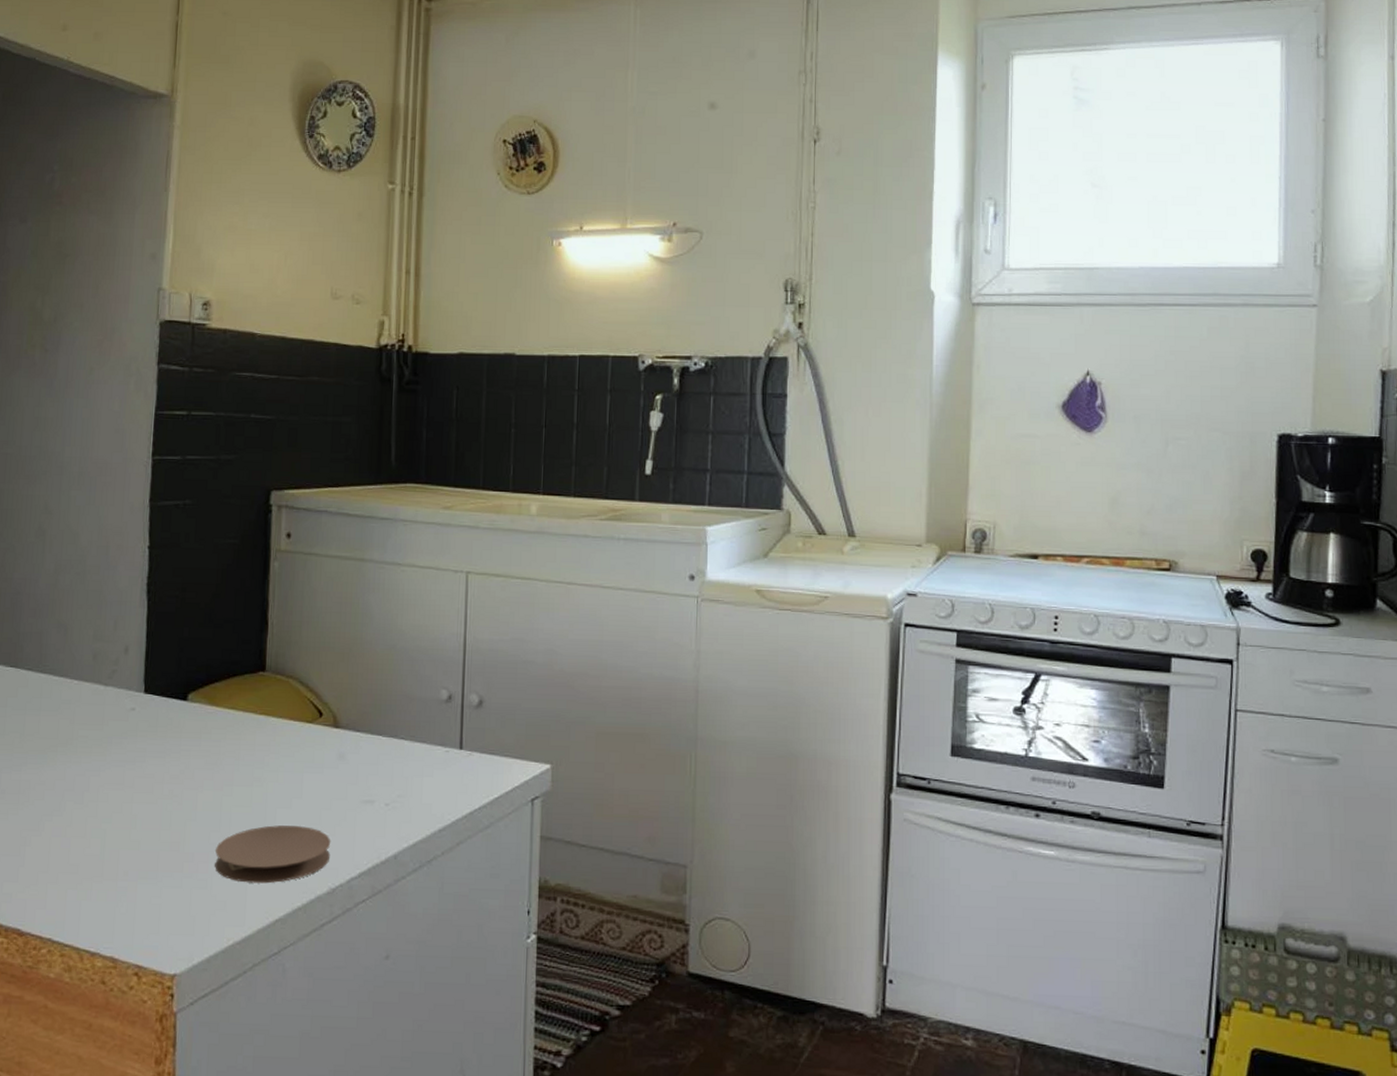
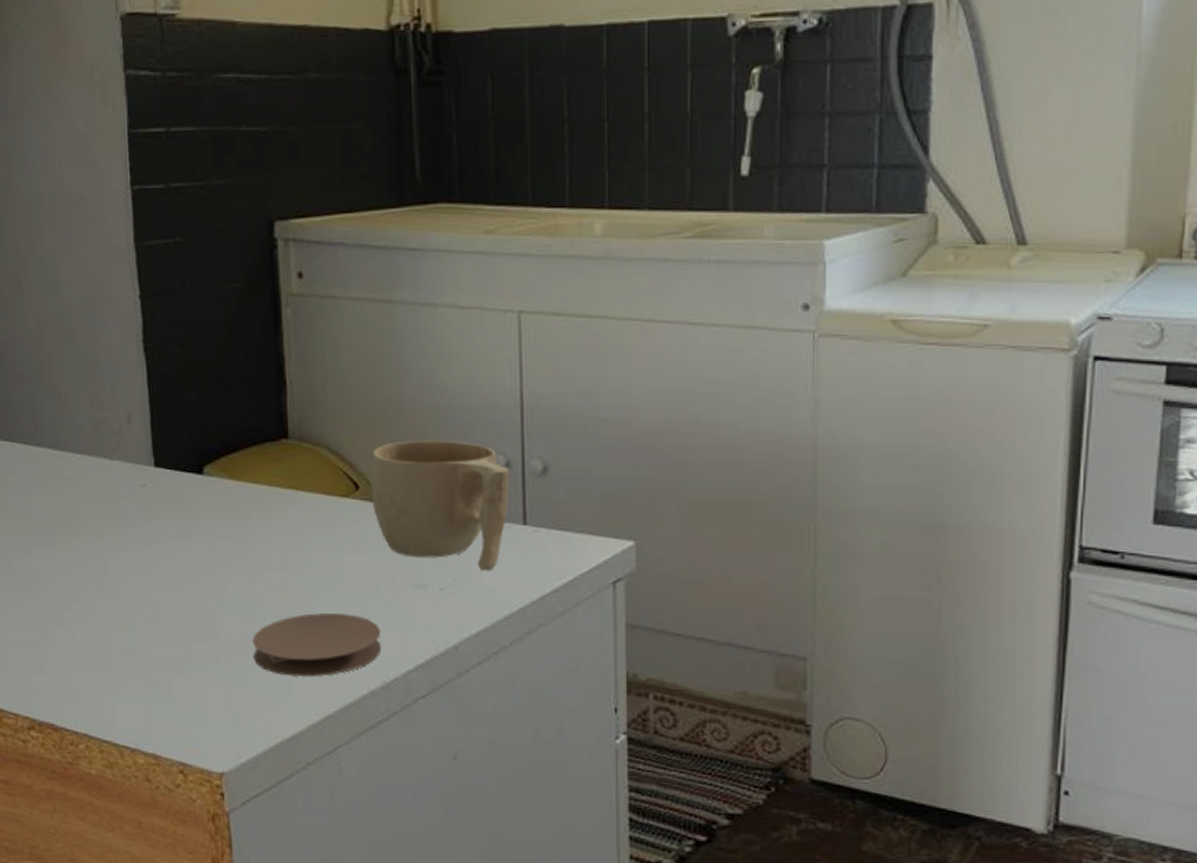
cup: none [332,676,451,789] -> present [370,441,510,571]

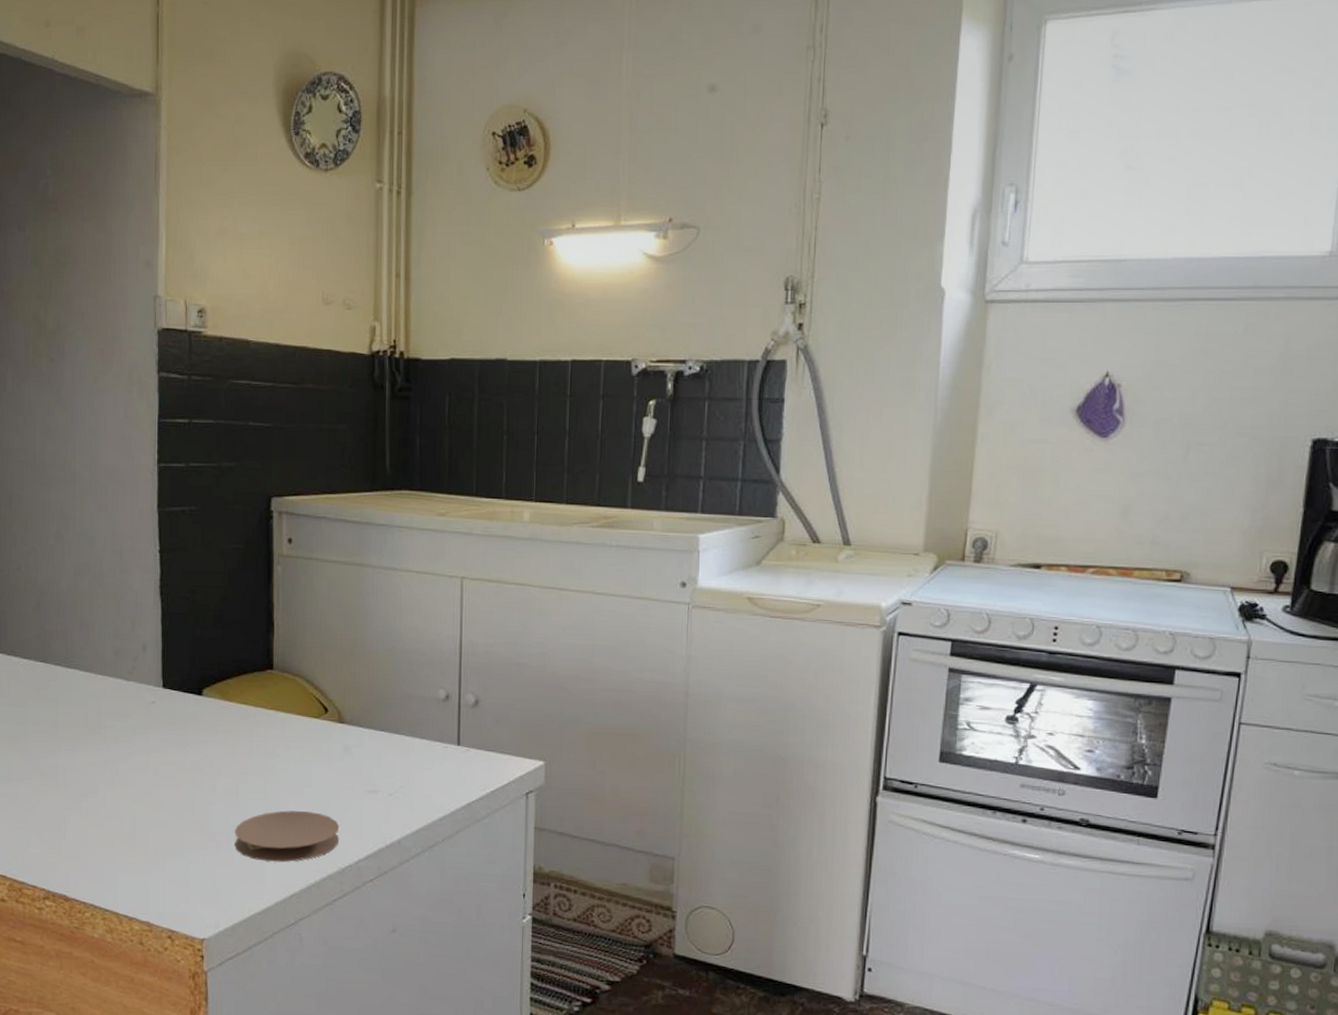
cup: present [370,441,510,571] -> none [337,675,449,781]

